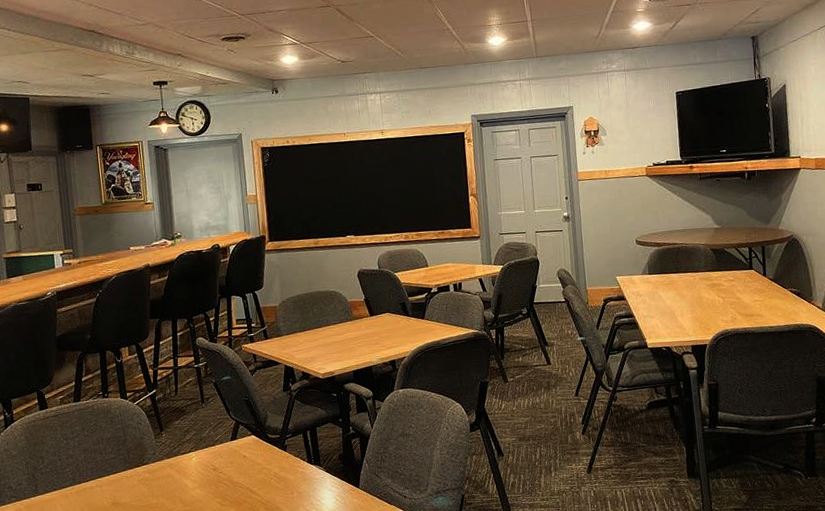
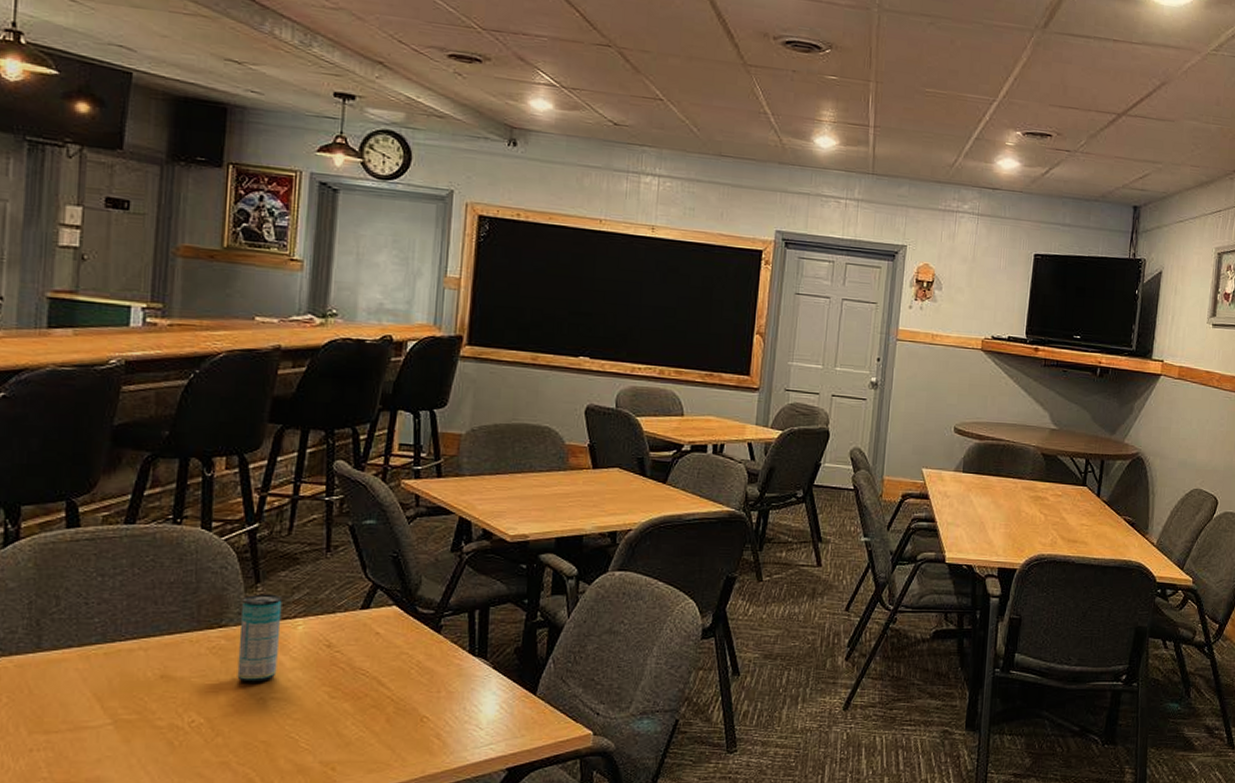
beverage can: none [154,437,184,502] -> present [237,594,283,683]

